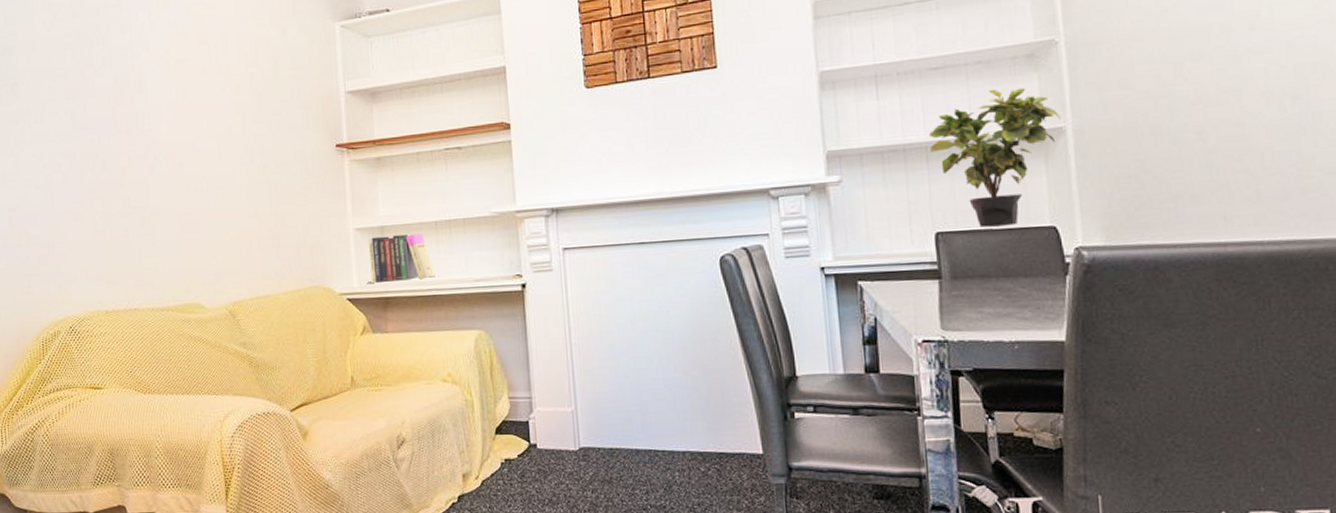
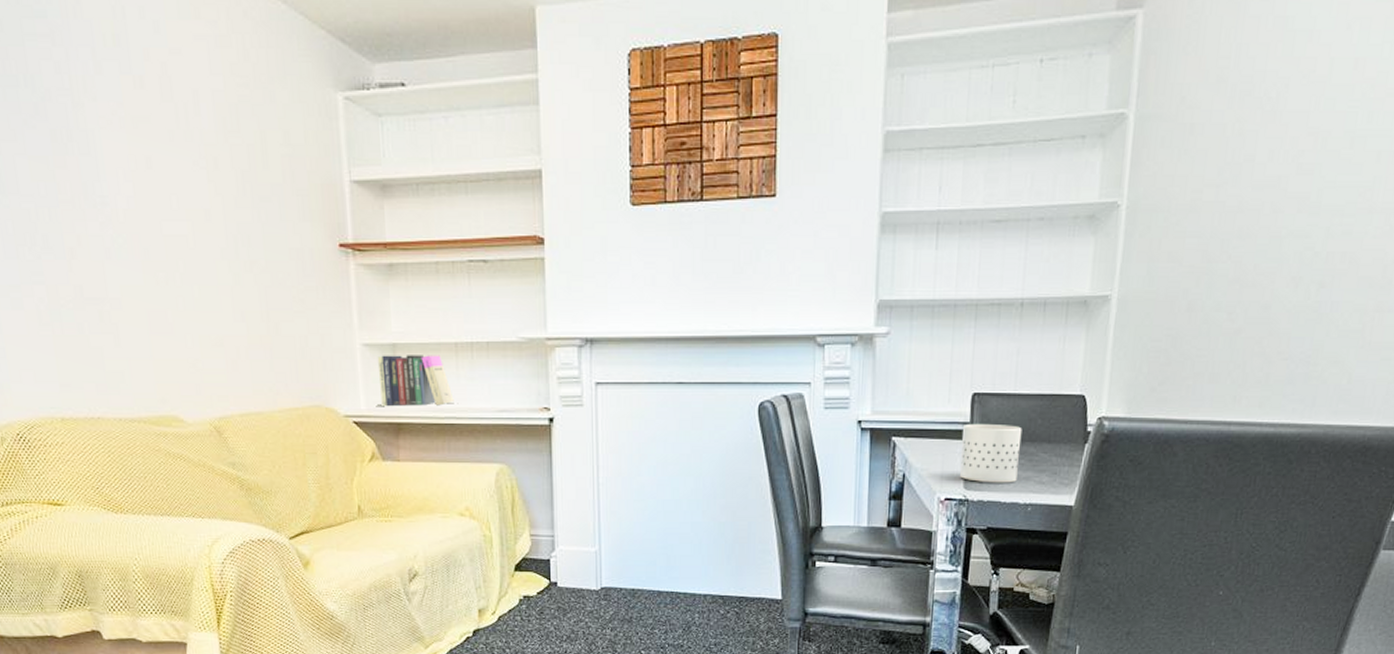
potted plant: present [929,88,1060,228] -> none [980,249,1108,391]
mug: none [930,261,997,323] -> present [960,423,1022,483]

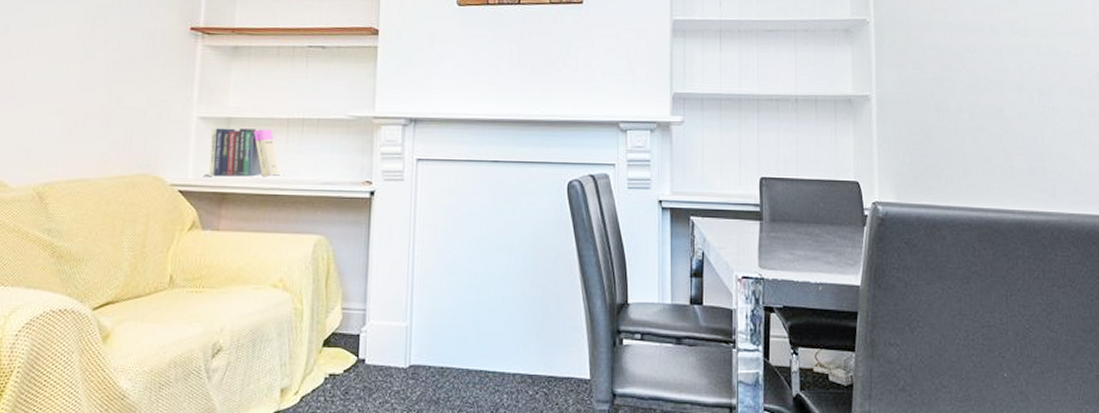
mug: present [960,423,1022,483] -> none [753,205,807,263]

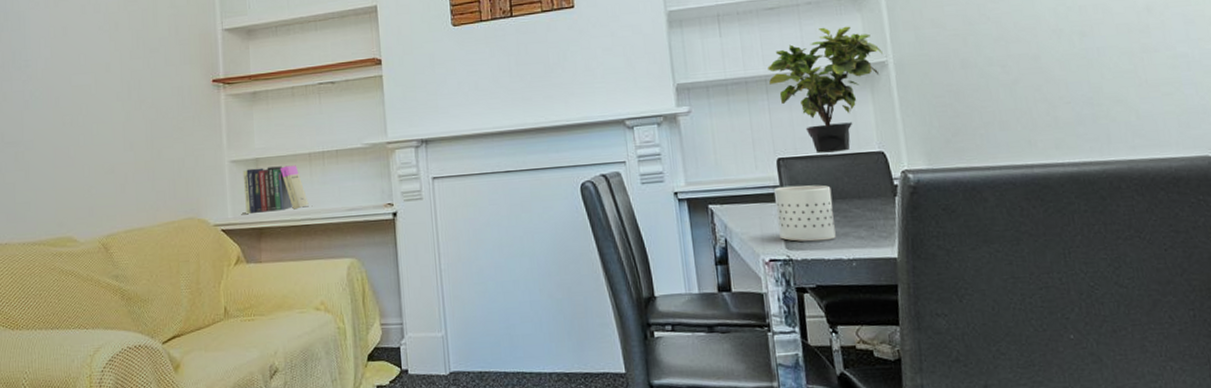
mug: none [753,205,807,263] -> present [773,184,836,242]
potted plant: none [761,55,867,177] -> present [768,26,883,153]

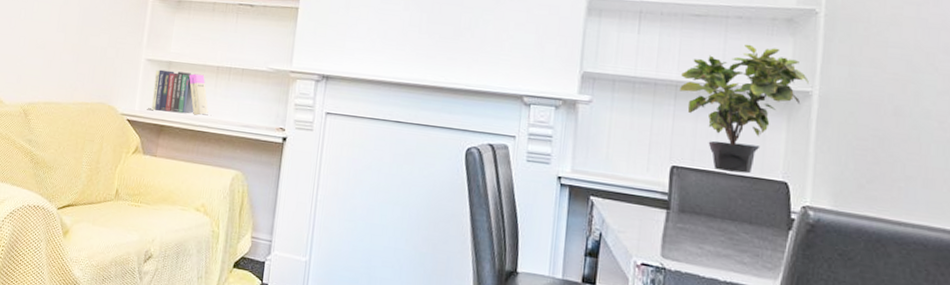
mug: present [773,184,836,242] -> none [657,194,722,259]

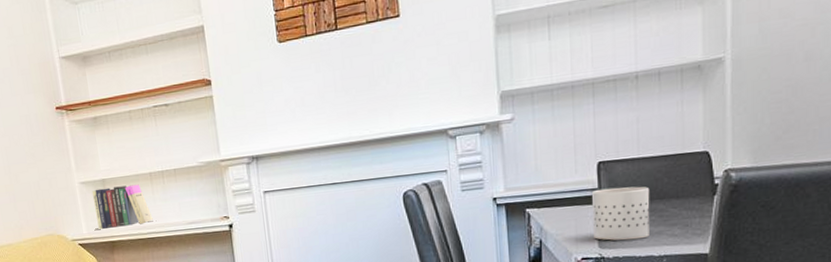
mug: none [657,194,722,259] -> present [591,186,650,241]
potted plant: present [680,44,809,174] -> none [596,21,720,156]

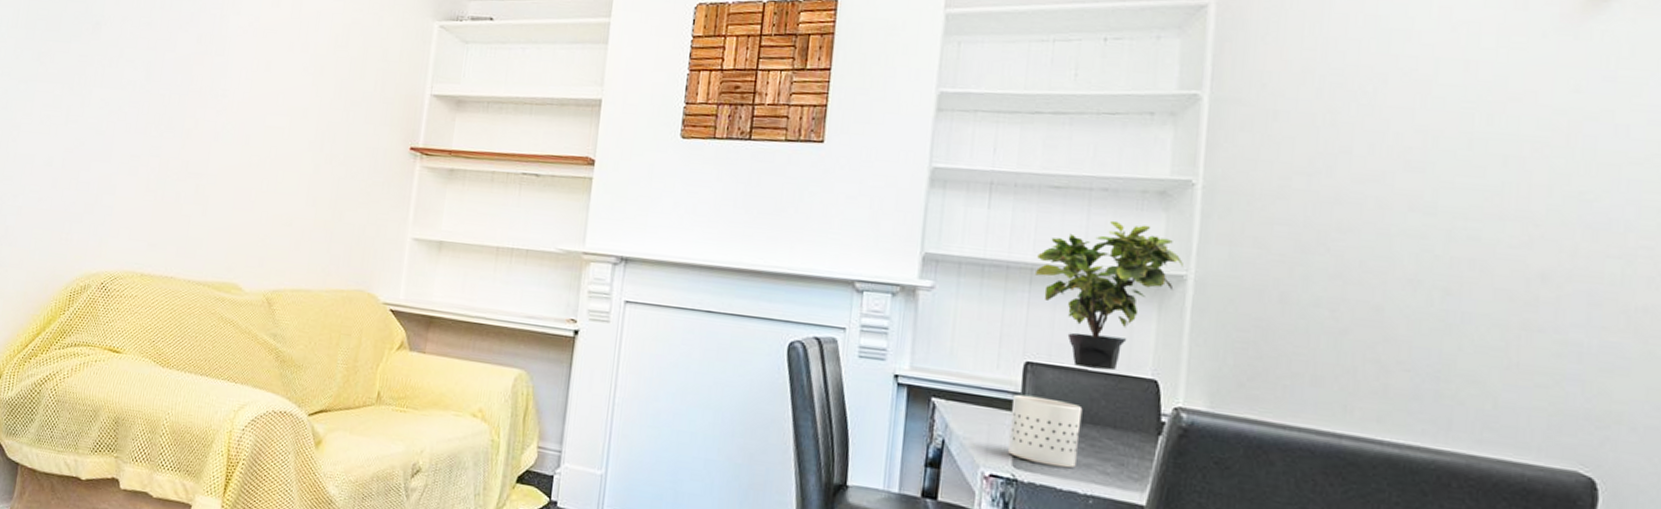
books: present [91,184,153,230] -> none [419,250,487,305]
potted plant: none [596,21,720,156] -> present [1036,220,1183,371]

